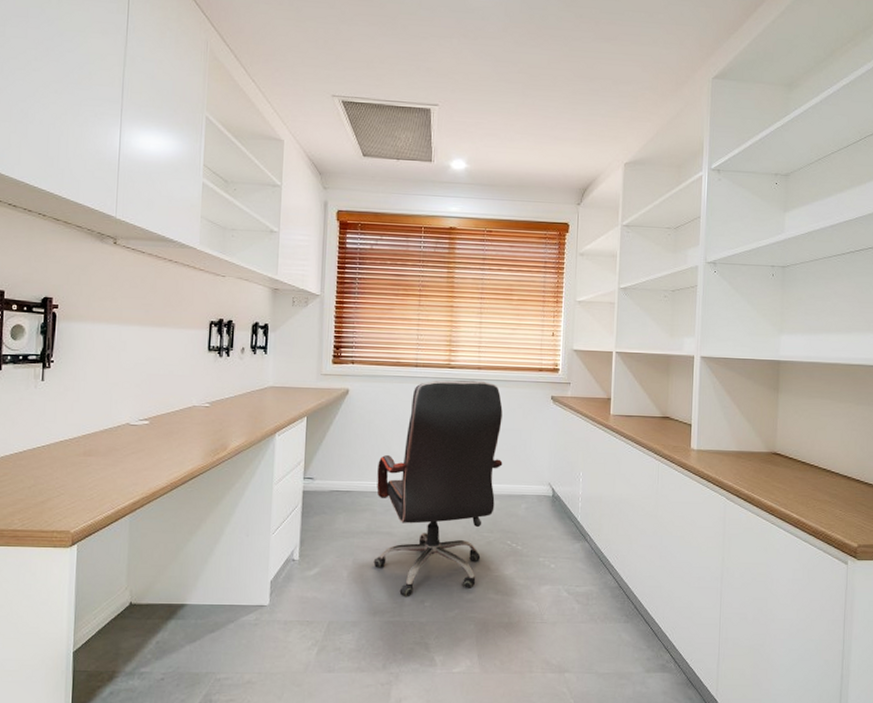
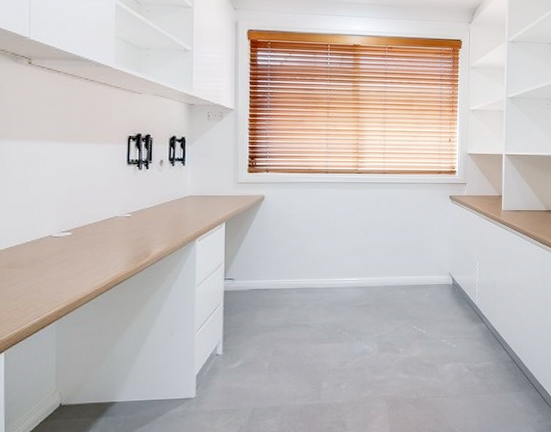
office chair: present [373,380,503,597] -> none [292,183,408,382]

